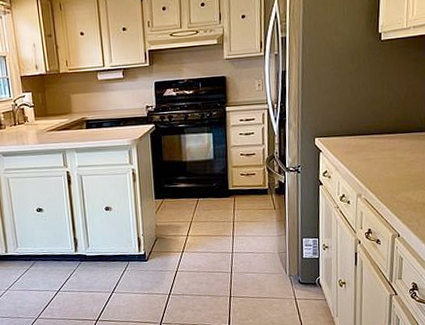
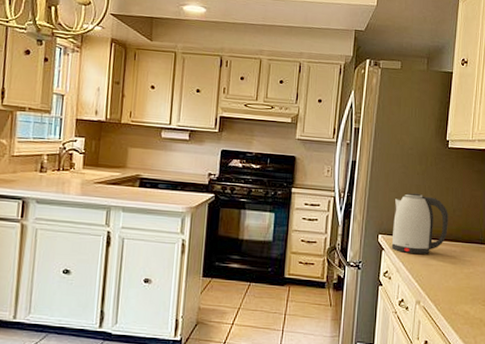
kettle: none [328,92,386,152] -> present [391,193,448,254]

